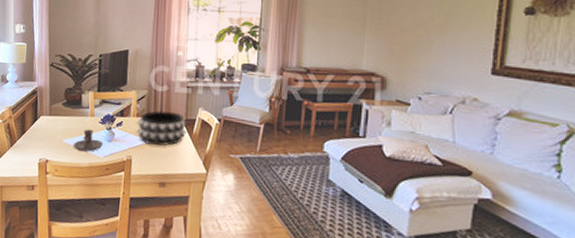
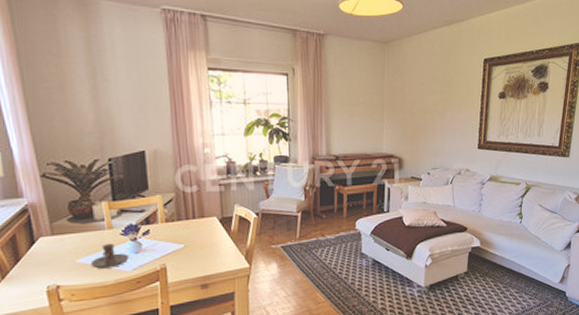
decorative bowl: present [136,111,186,146] -> none [167,212,224,250]

